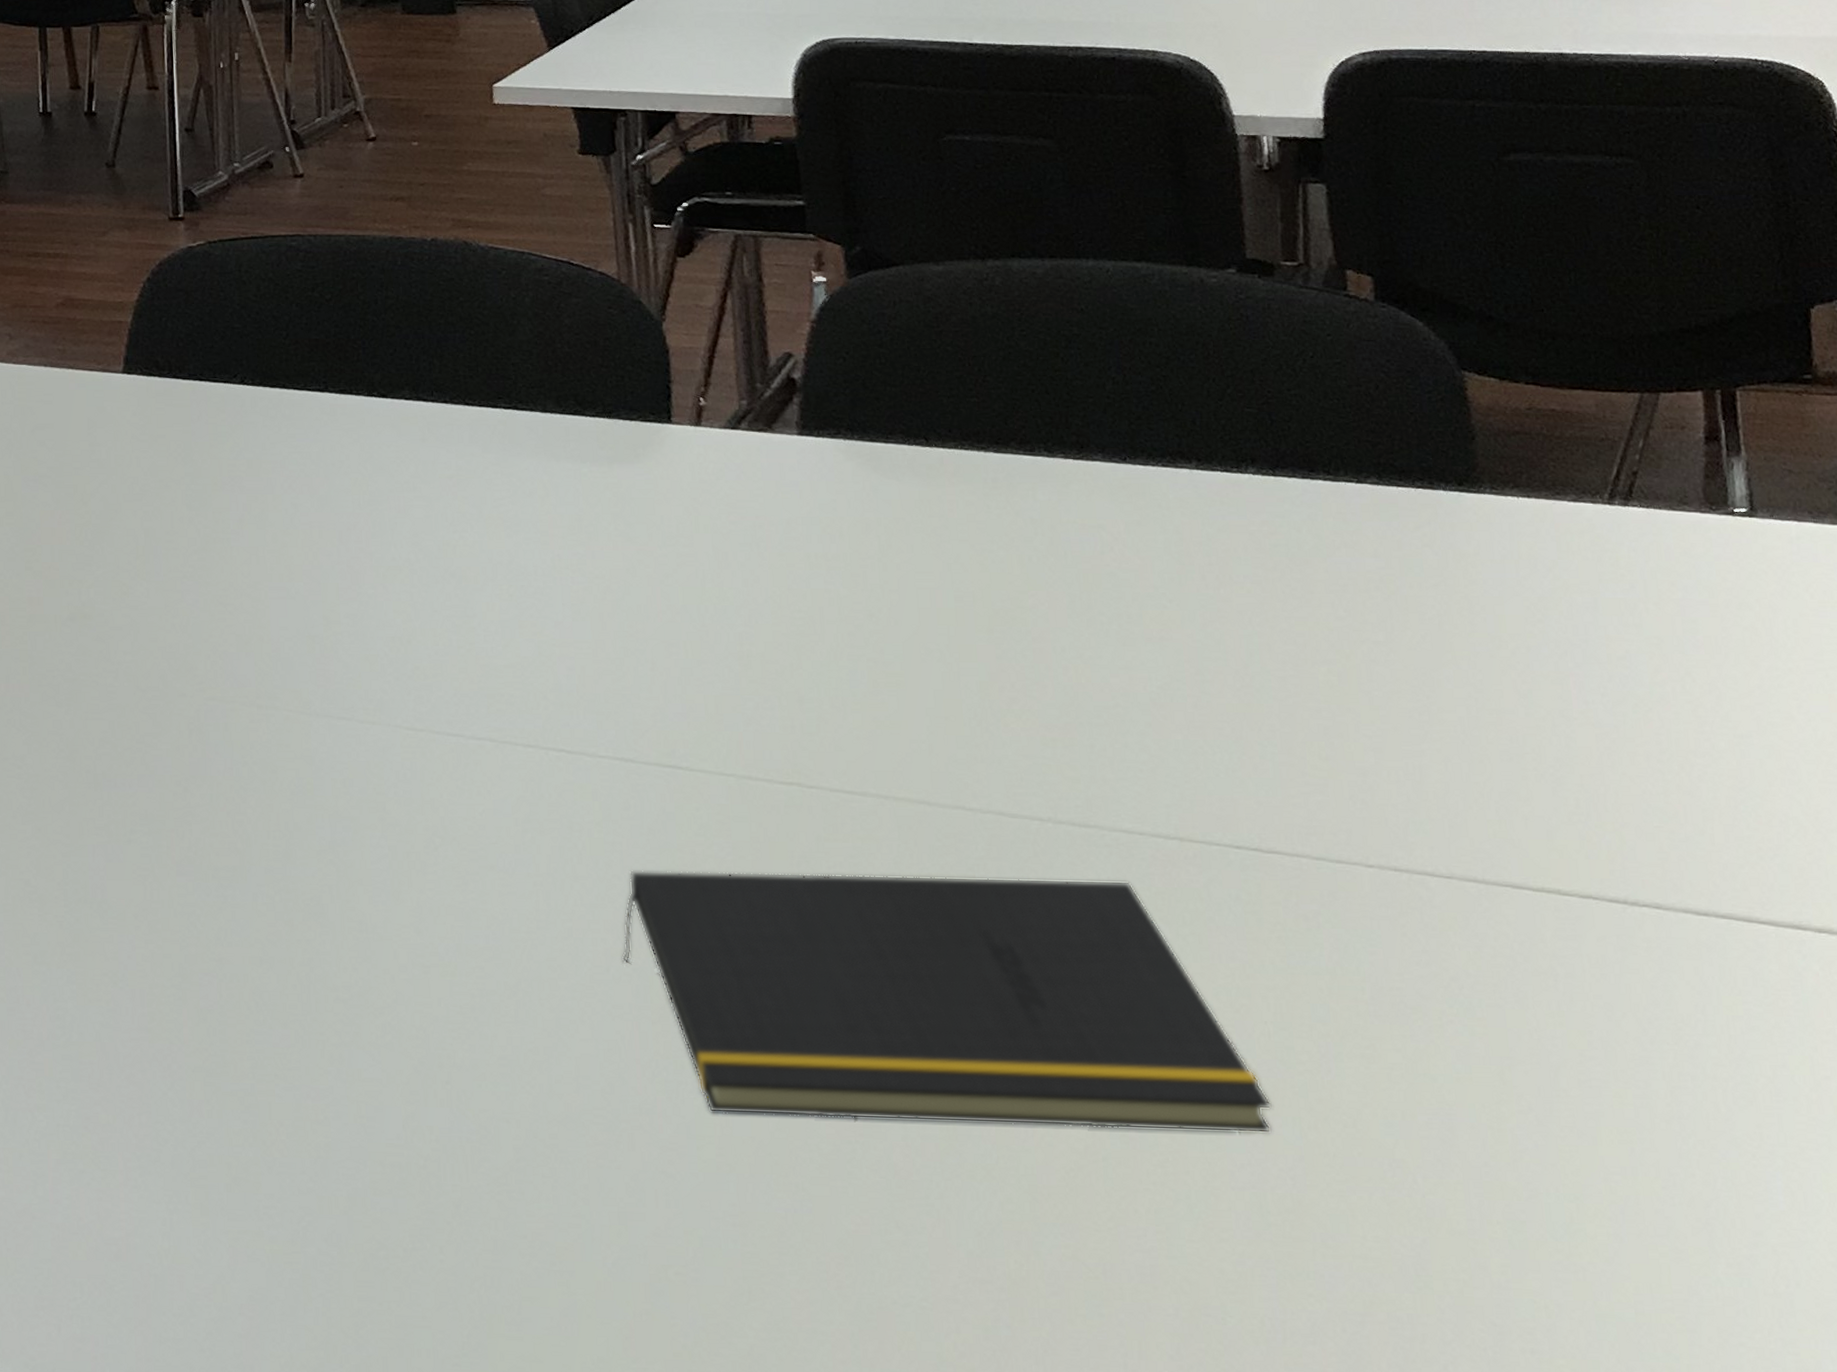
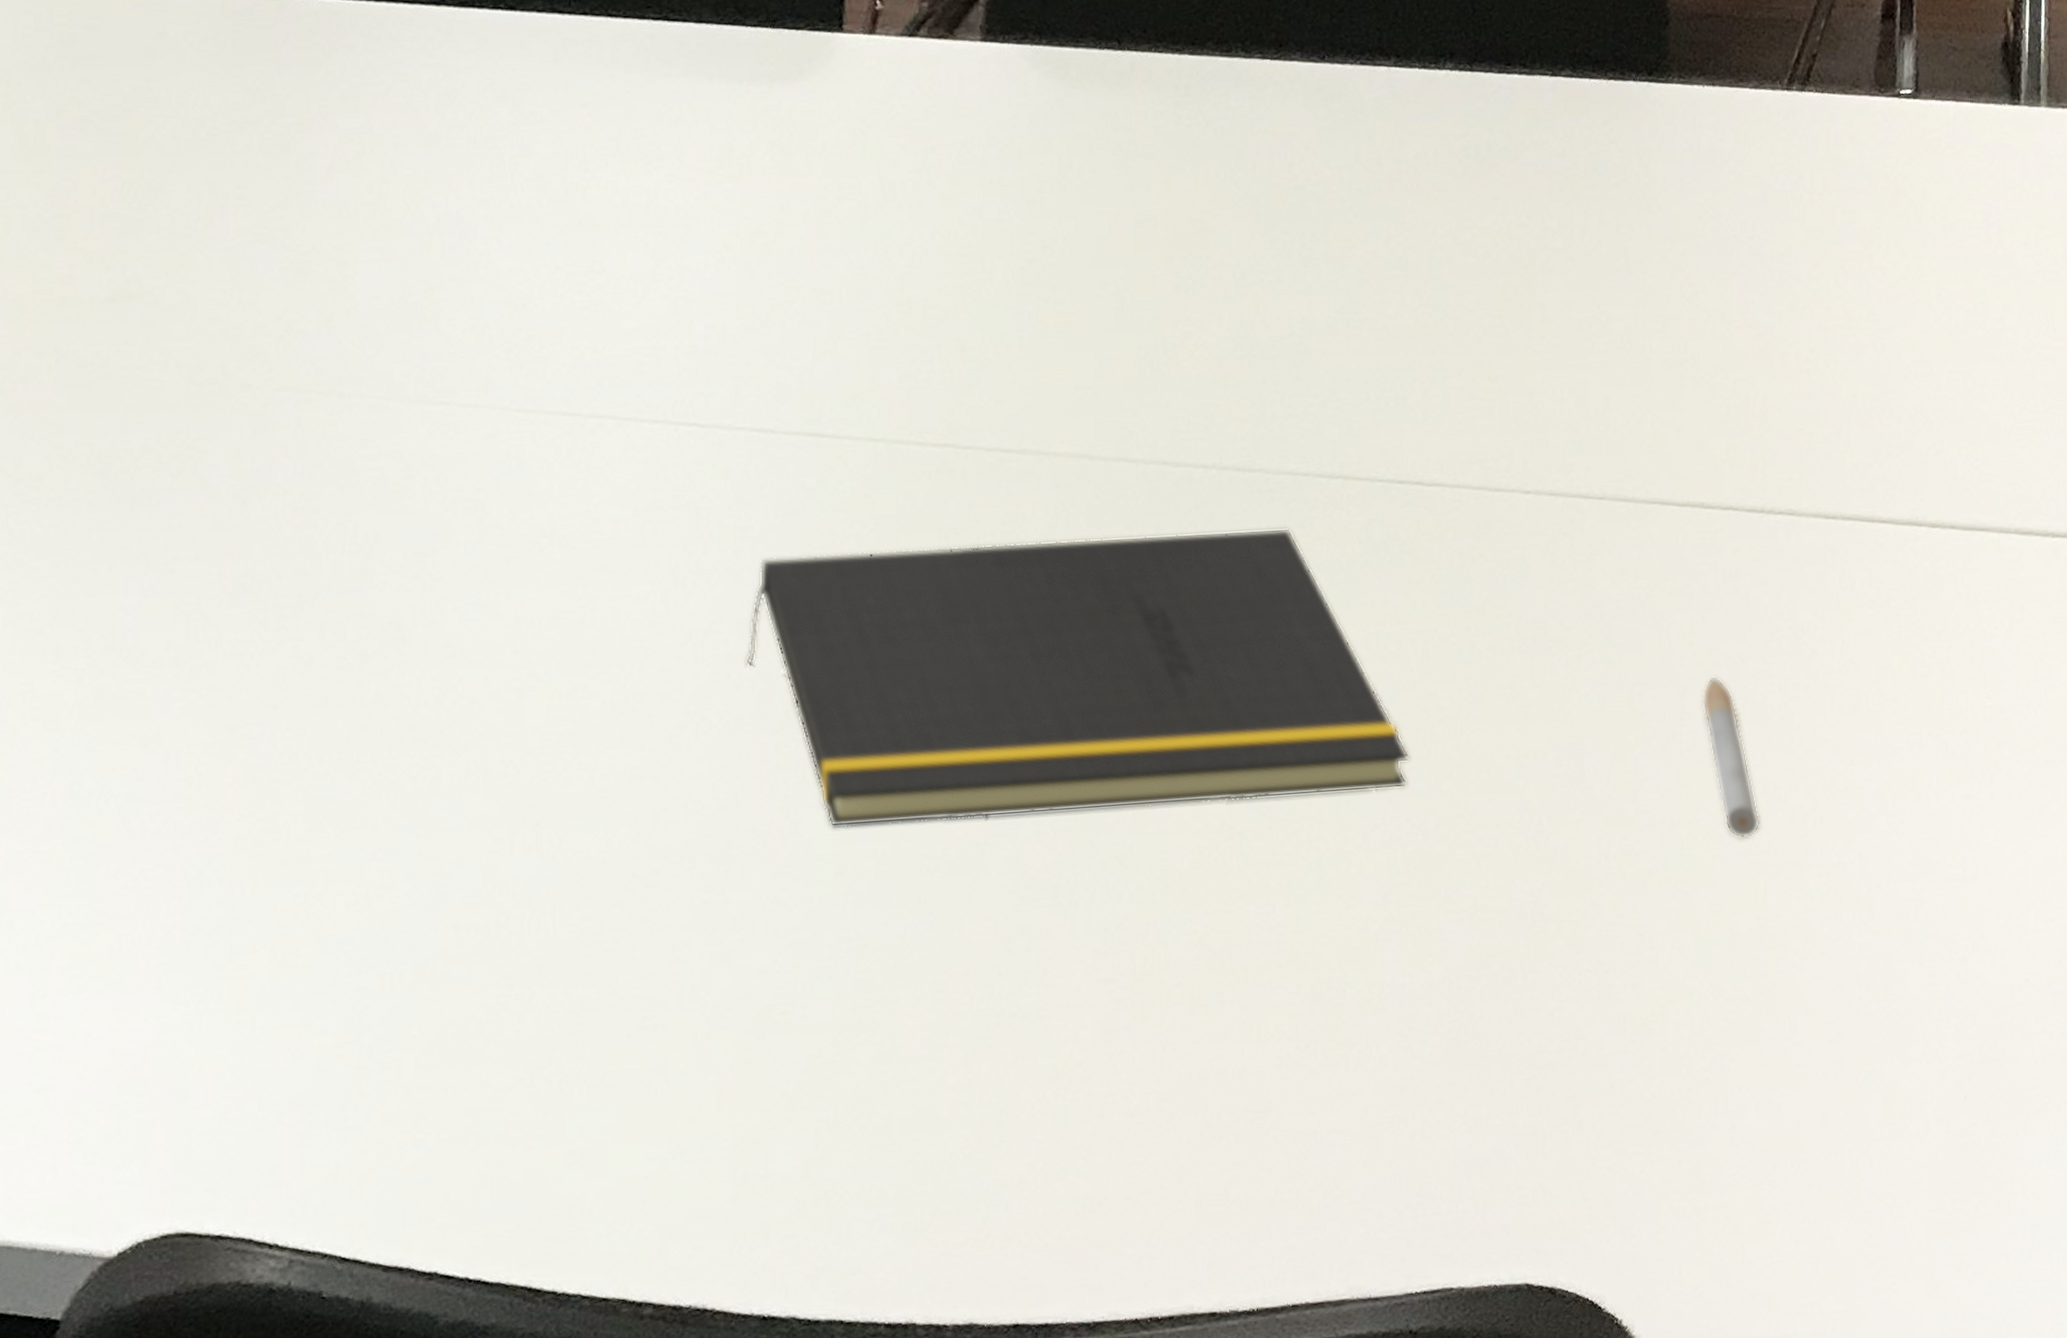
pencil: none [1578,1058,1657,1220] -> present [1702,676,1760,839]

